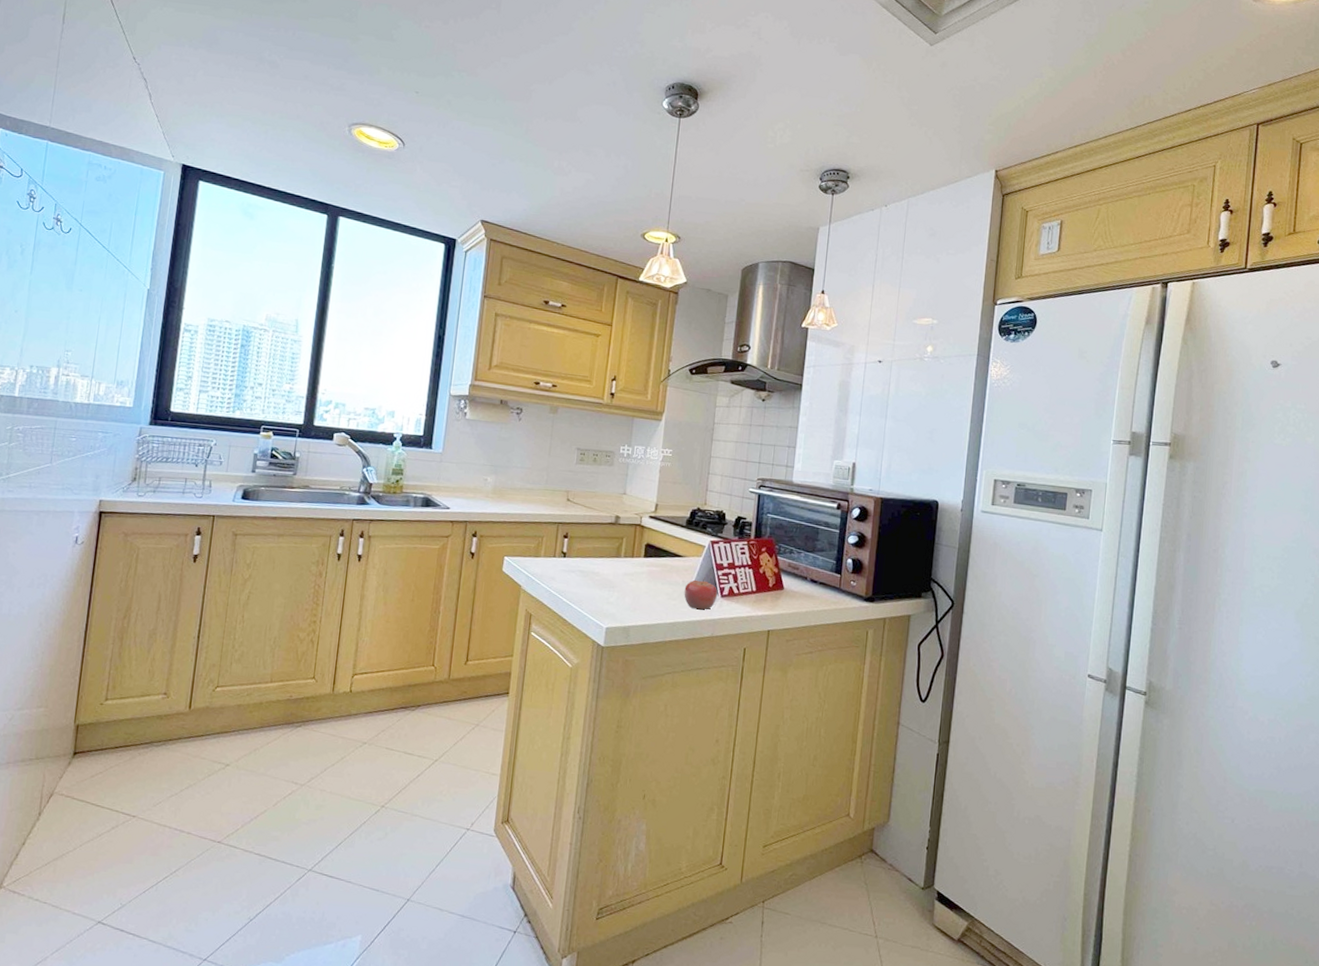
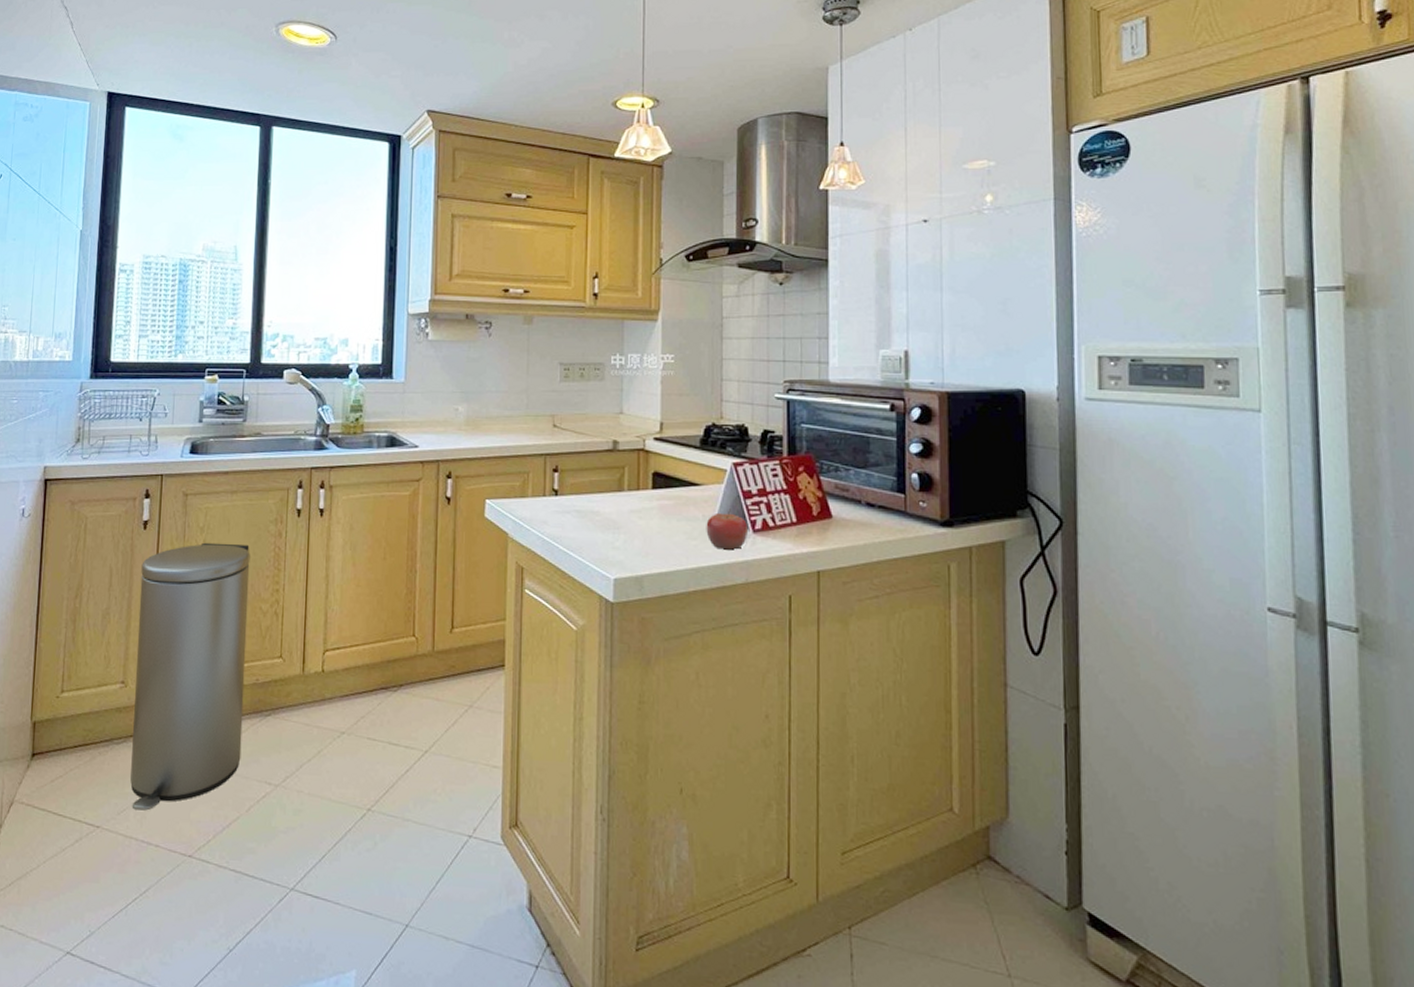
pedal bin: none [167,577,292,804] -> present [130,542,250,811]

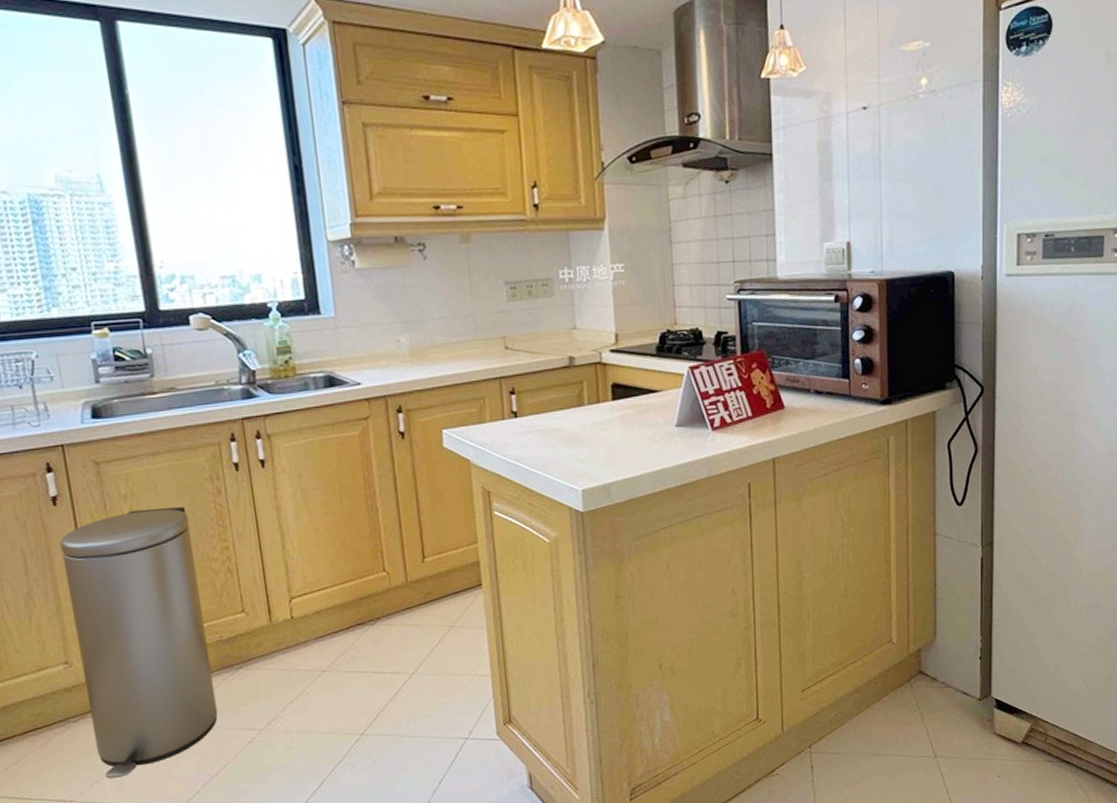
fruit: present [706,508,747,551] -> none [667,410,707,451]

